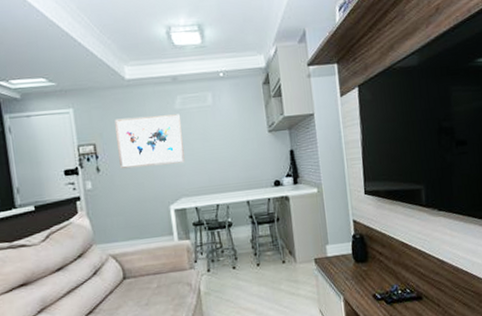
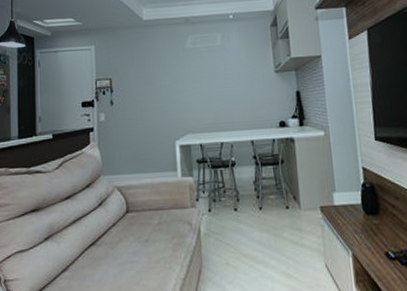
wall art: present [114,114,185,170] -> none [130,53,192,104]

